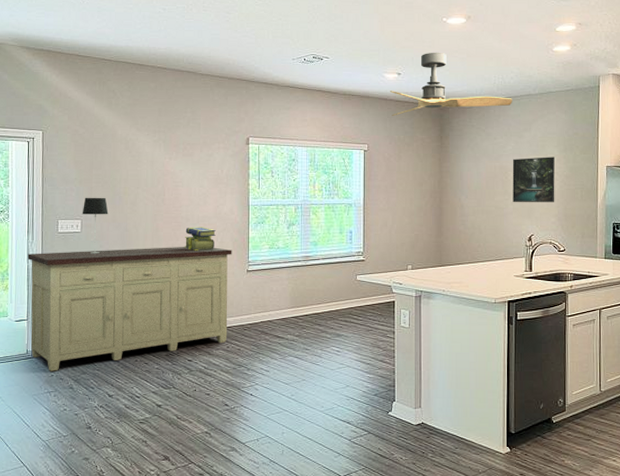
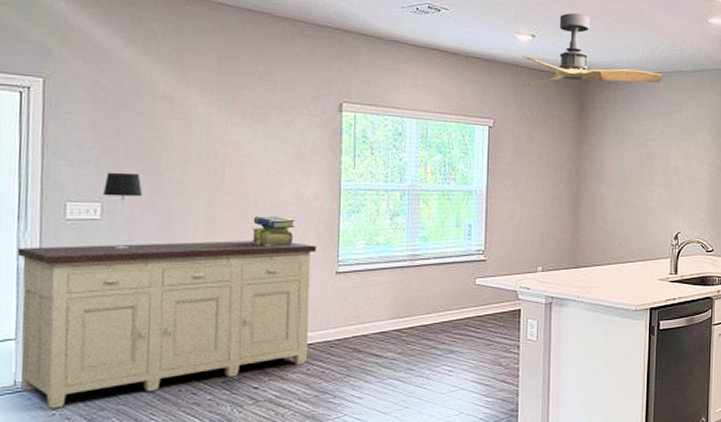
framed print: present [512,157,555,202] -> none [659,143,706,196]

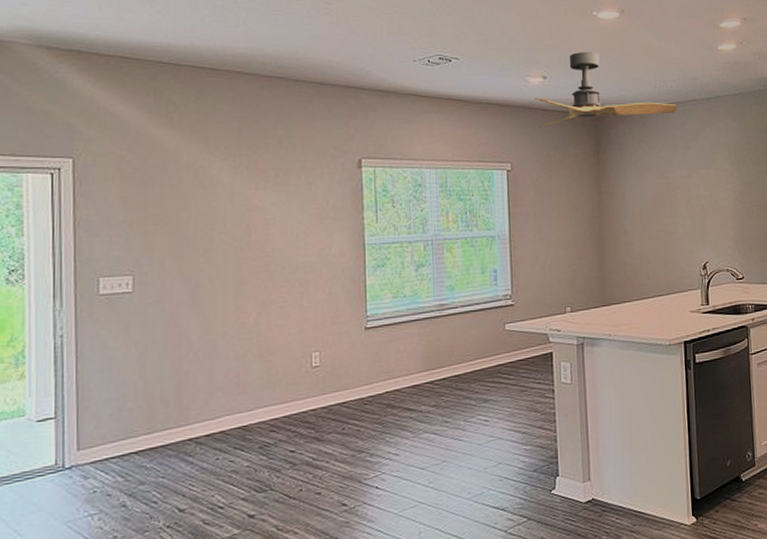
sideboard: present [17,241,317,409] -> none [54,300,345,486]
table lamp: present [102,172,143,249] -> none [133,243,172,321]
stack of books: present [251,215,295,246] -> none [279,275,322,307]

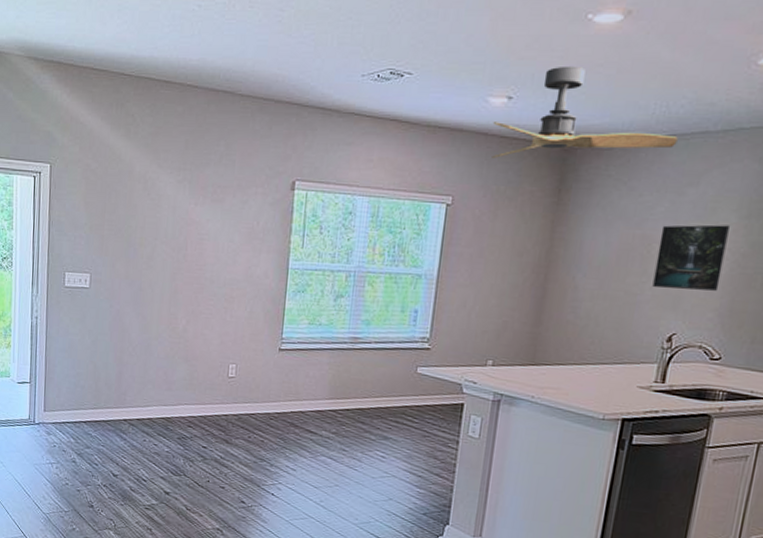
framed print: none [680,170,730,225] -> present [652,224,729,291]

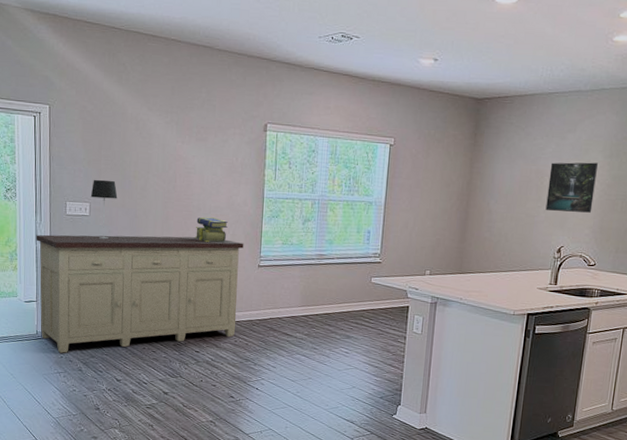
sideboard: none [31,308,263,442] -> present [36,234,244,353]
table lamp: none [91,246,121,315] -> present [90,179,118,239]
stack of books: none [206,290,245,321] -> present [195,217,228,243]
ceiling fan: present [491,65,678,158] -> none [423,36,560,108]

